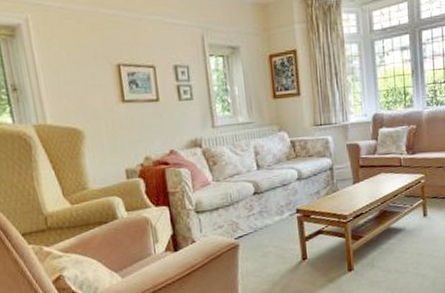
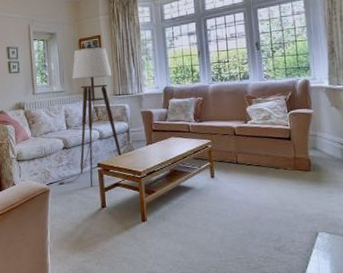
floor lamp: none [248,65,325,237] -> present [57,47,122,187]

